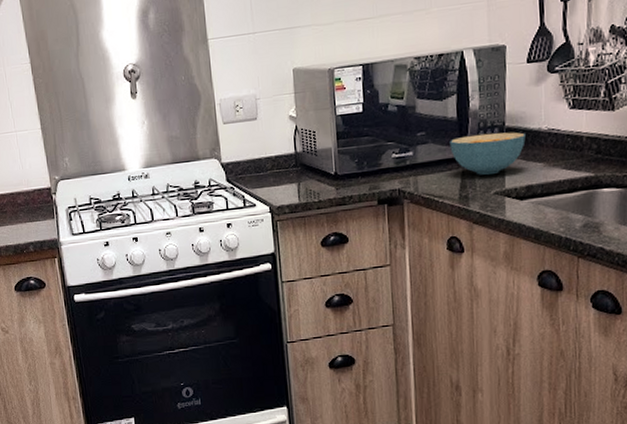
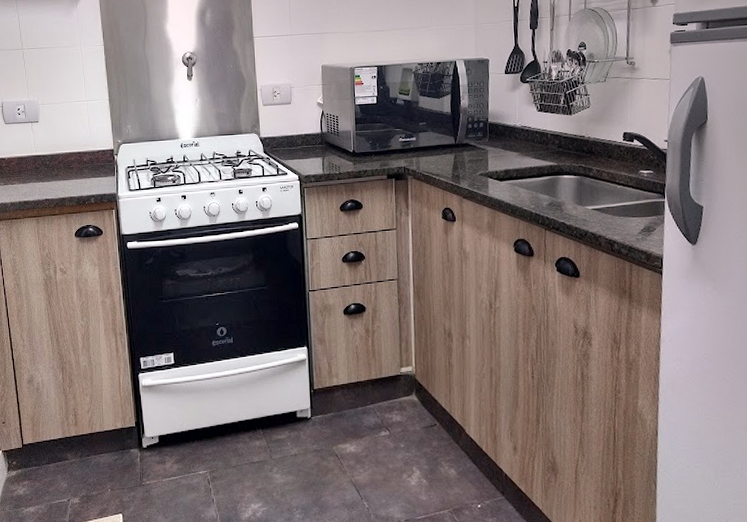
cereal bowl: present [450,132,526,175] -> none [445,126,504,159]

